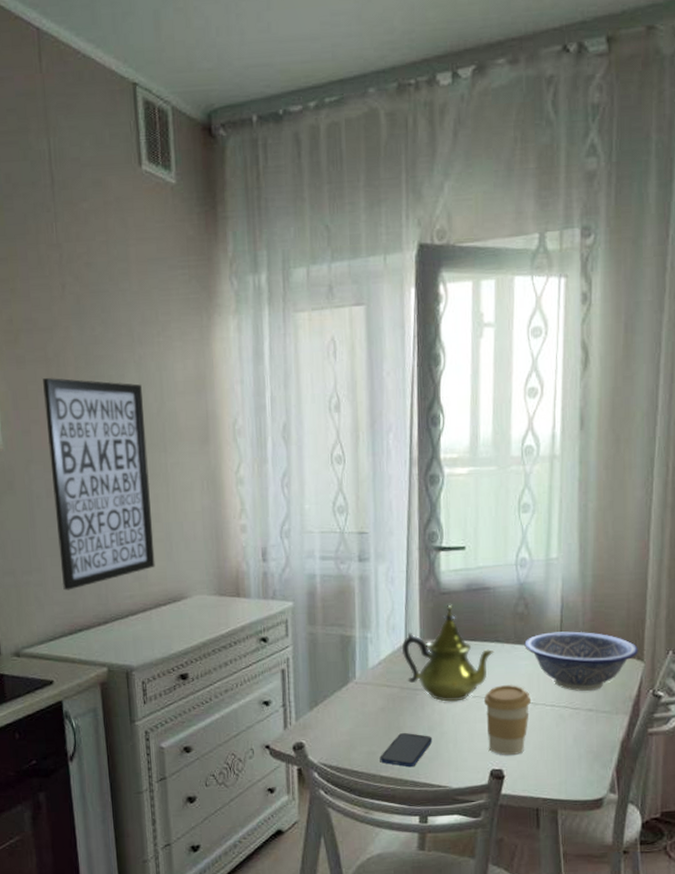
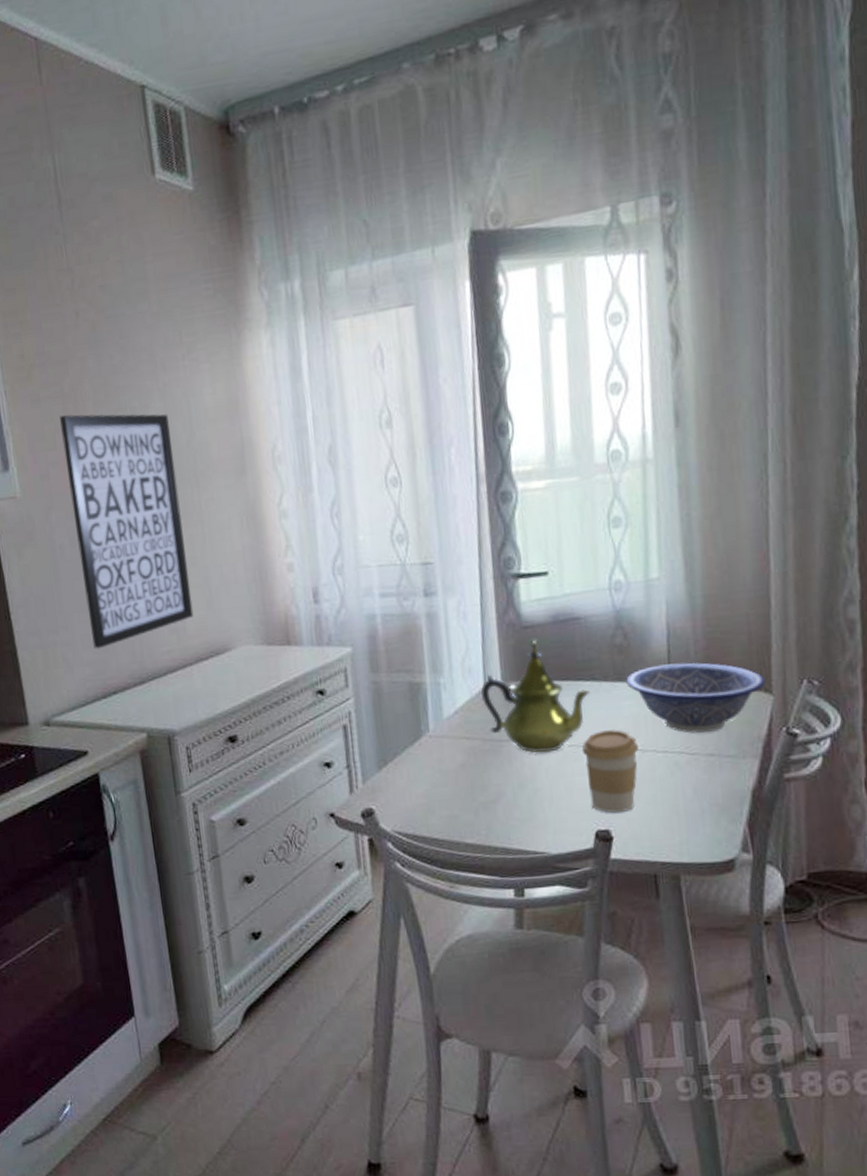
smartphone: present [380,732,433,768] -> none [463,791,524,832]

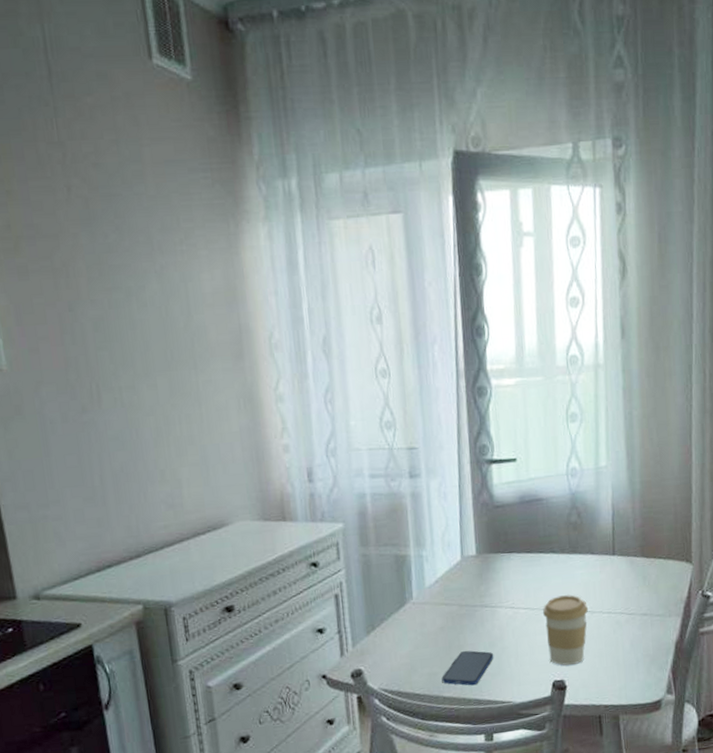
wall art: present [60,414,194,649] -> none [50,290,191,524]
smartphone: none [463,791,524,832] -> present [441,650,494,686]
teapot: present [481,641,591,753] -> none [459,518,551,616]
decorative bowl: present [626,662,766,733] -> none [579,537,688,597]

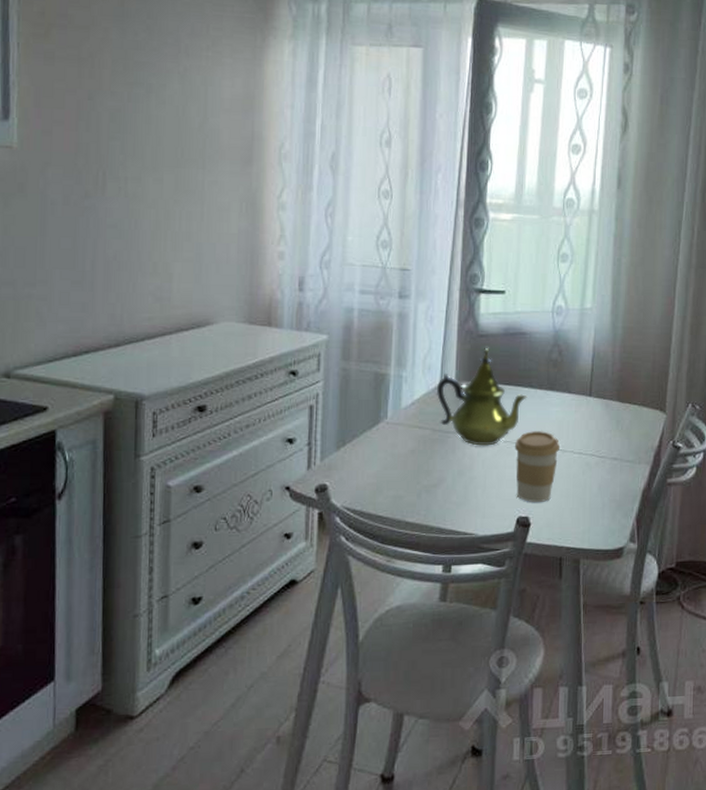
smartphone: present [441,650,494,686] -> none [406,476,462,513]
teapot: none [459,518,551,616] -> present [437,348,528,446]

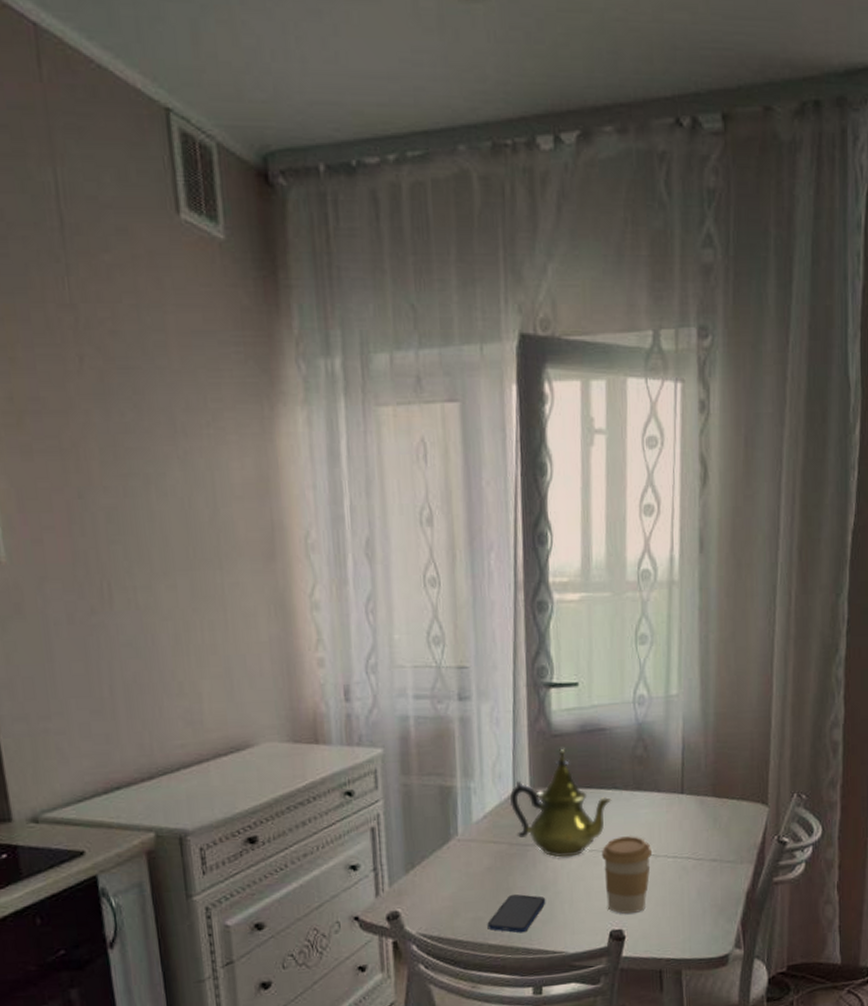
smartphone: none [406,476,462,513] -> present [487,893,546,933]

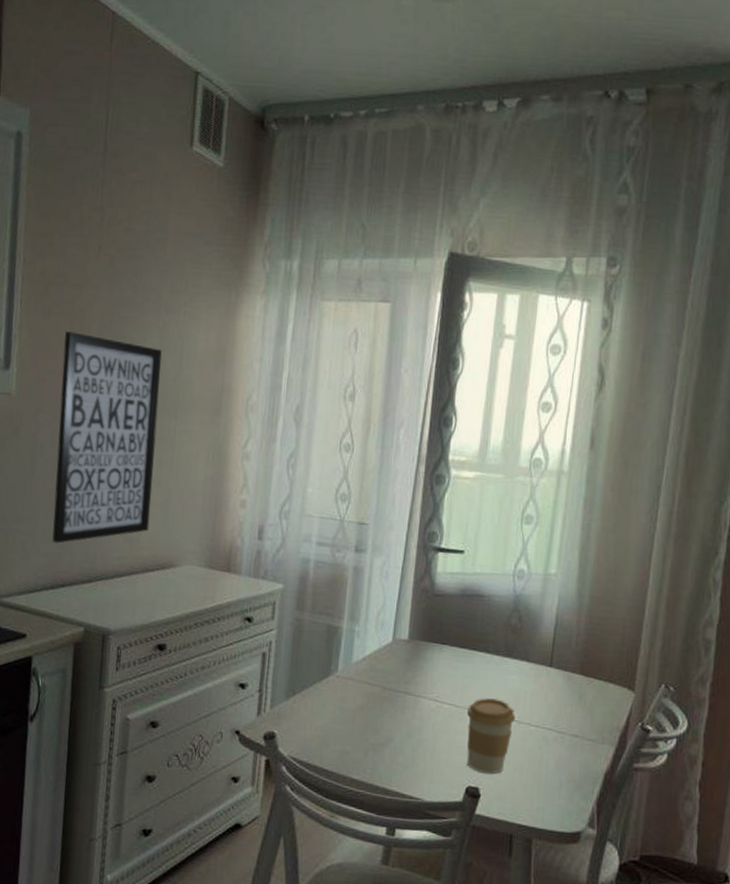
wall art: none [57,474,213,740] -> present [51,332,162,544]
smartphone: present [487,893,546,933] -> none [352,735,410,773]
teapot: present [510,749,612,858] -> none [389,608,483,709]

